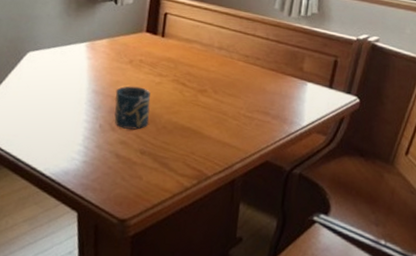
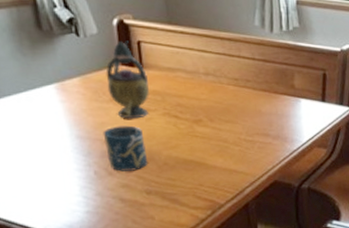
teapot: none [129,11,166,82] -> present [106,40,149,119]

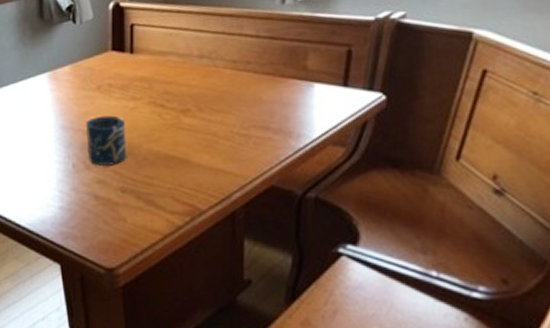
teapot: present [106,40,149,119] -> none [95,24,137,108]

